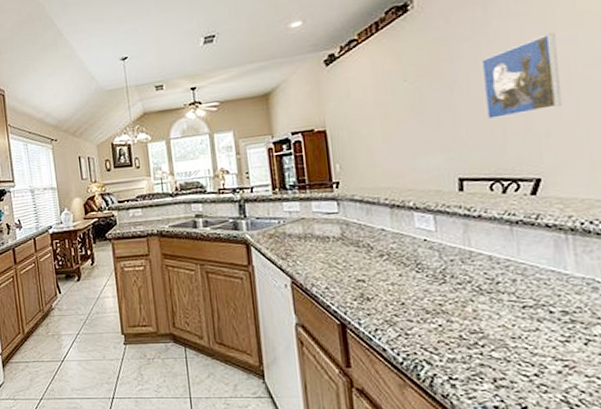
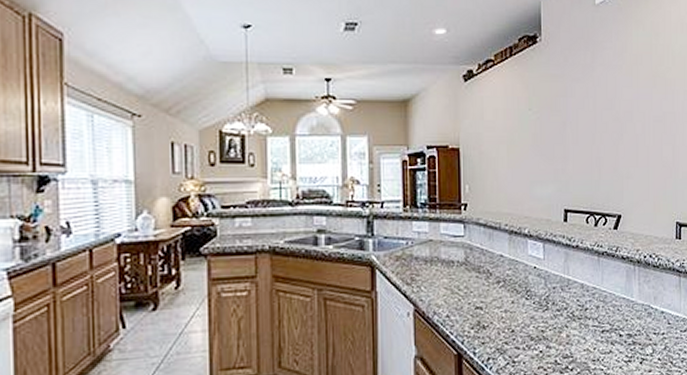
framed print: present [481,32,563,120] -> none [587,88,639,158]

